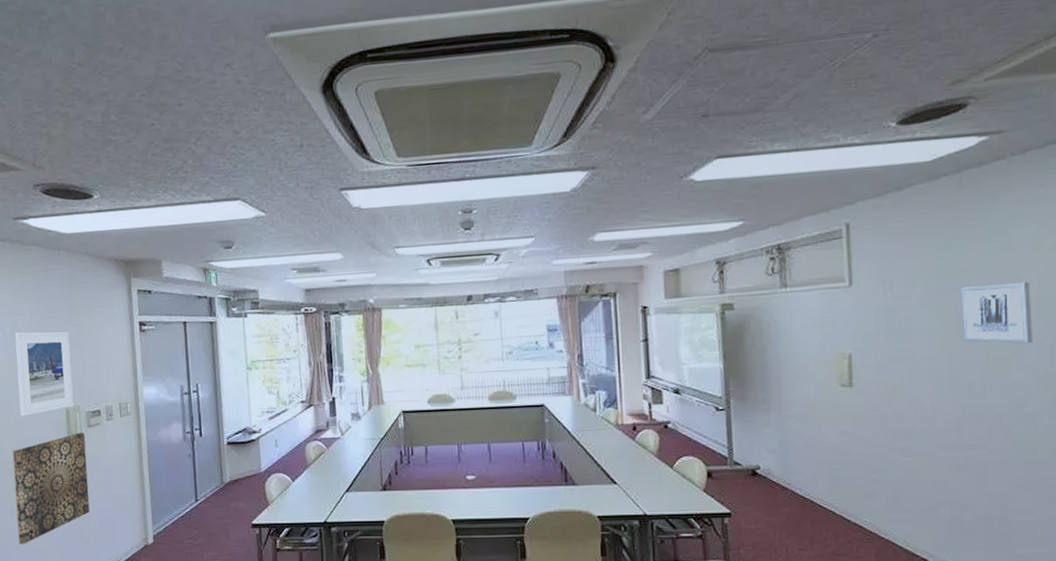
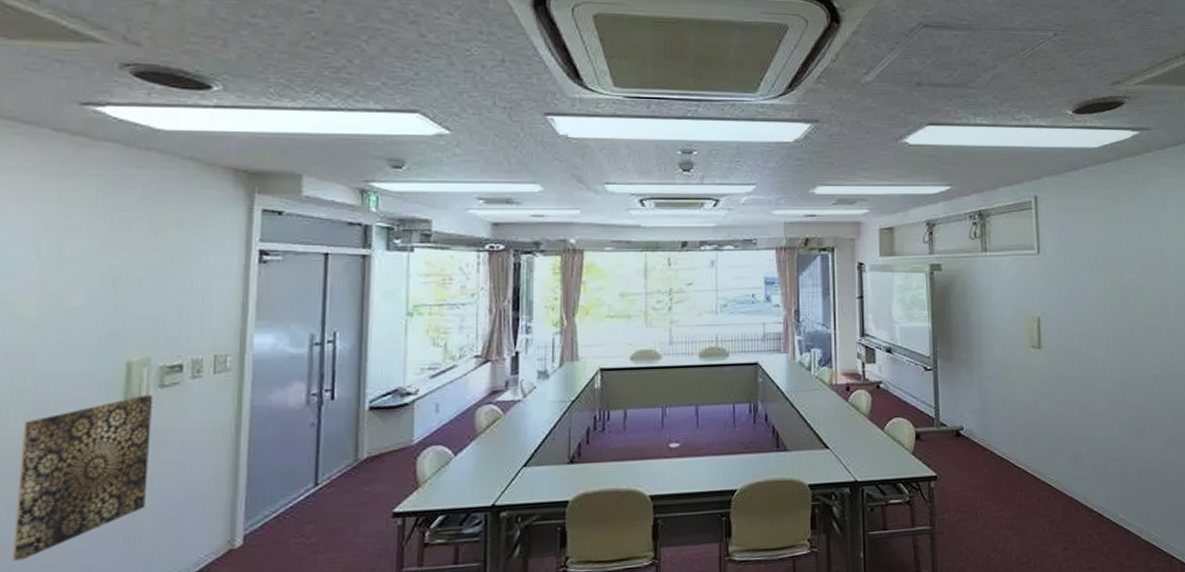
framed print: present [14,331,74,416] -> none [47,254,148,372]
wall art: present [961,281,1032,344] -> none [1123,258,1175,313]

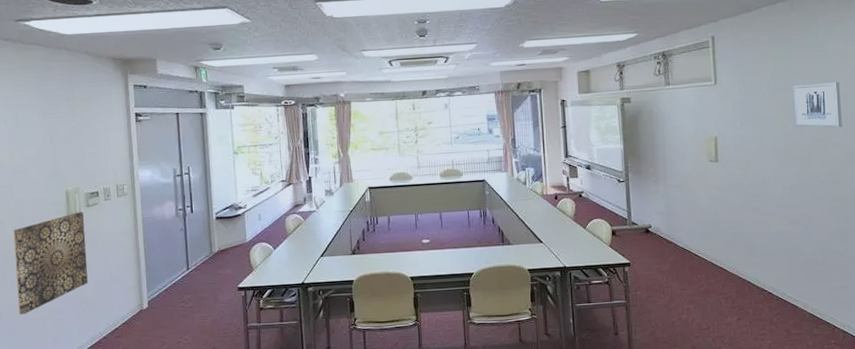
wall art: none [1123,258,1175,313] -> present [793,81,842,128]

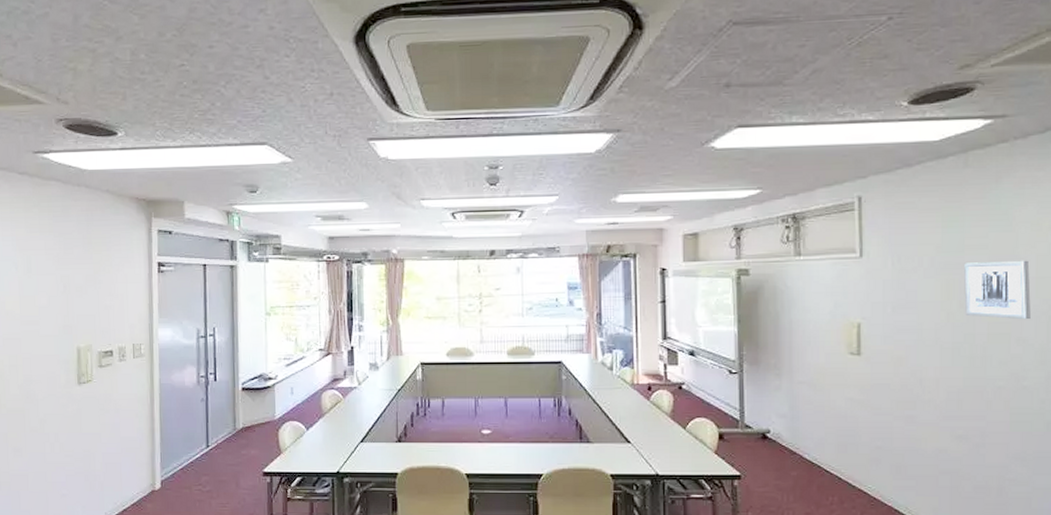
wall art: present [13,212,88,315] -> none [18,373,97,486]

